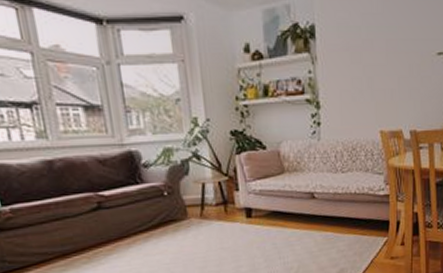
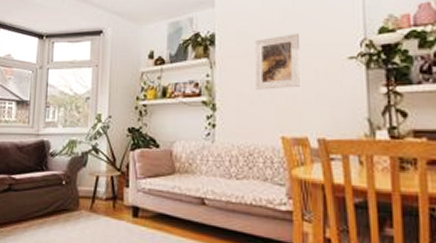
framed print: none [355,27,396,86] -> present [255,33,300,90]

